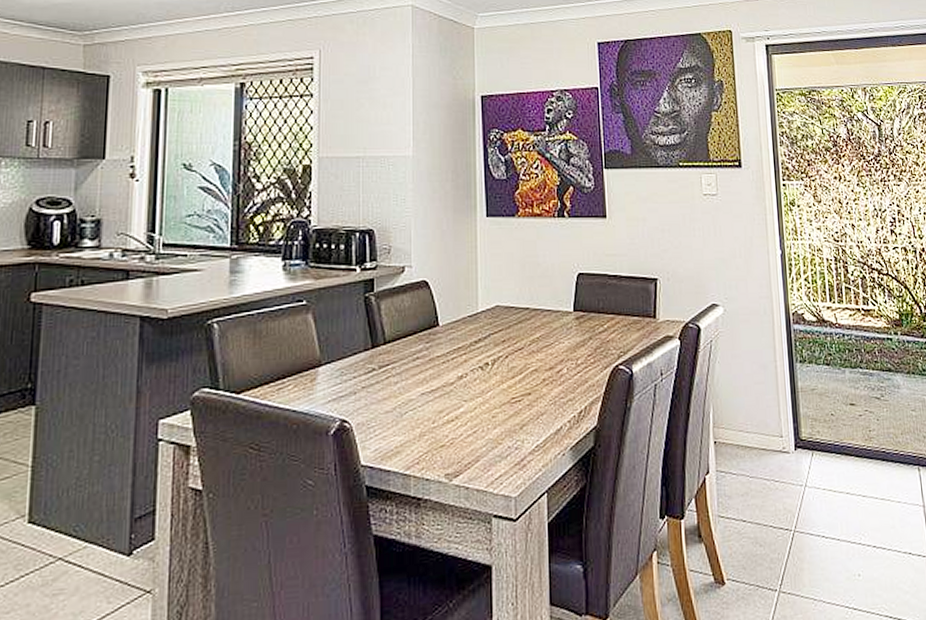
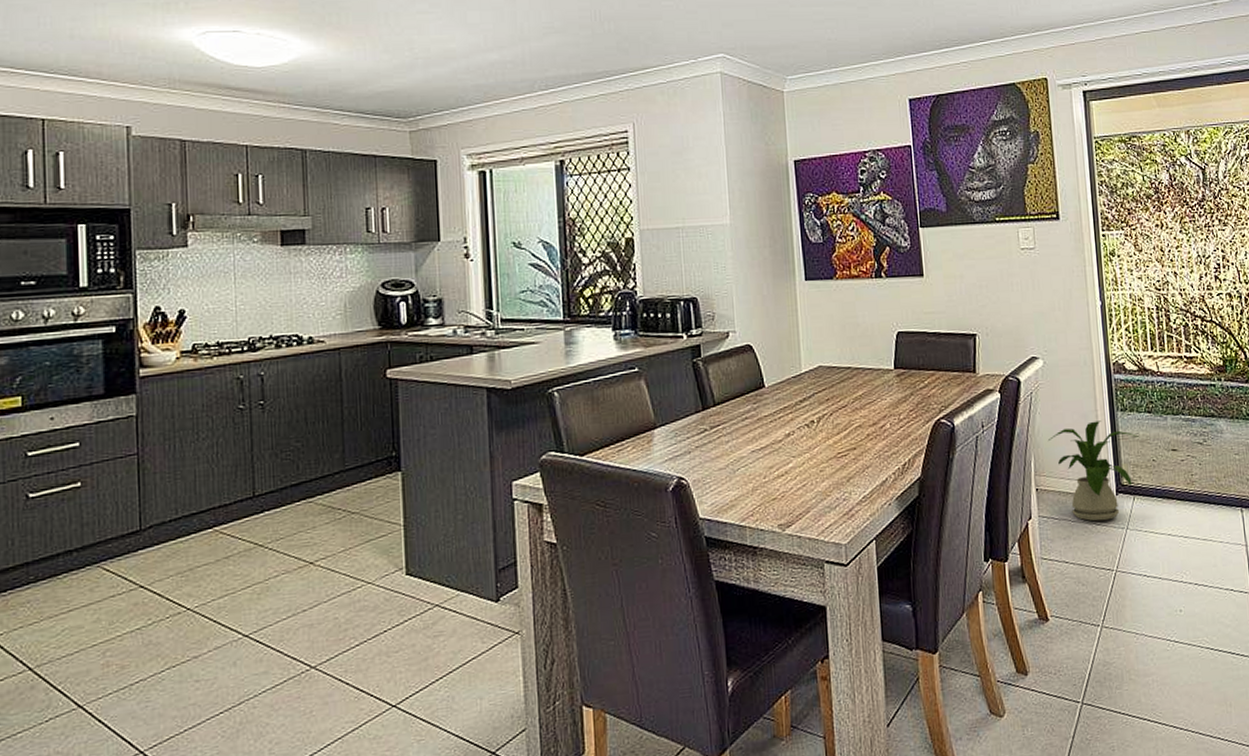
house plant: none [728,372,817,478] -> present [1049,420,1139,521]

